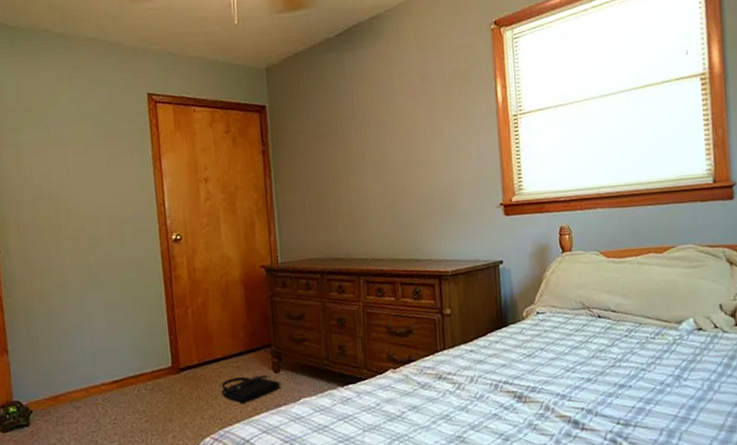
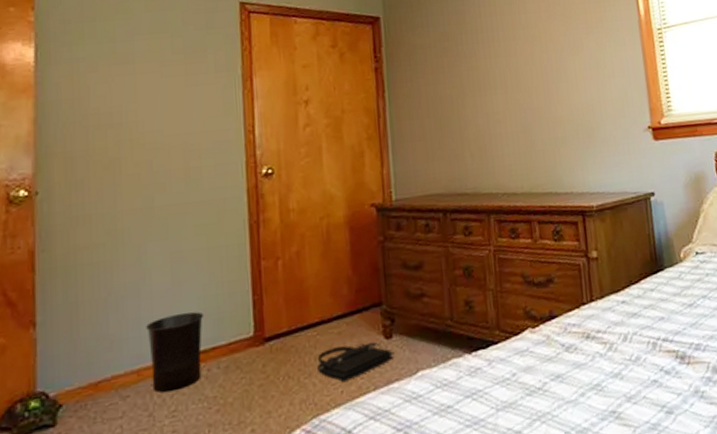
waste bin: none [89,346,134,406] -> present [146,312,205,393]

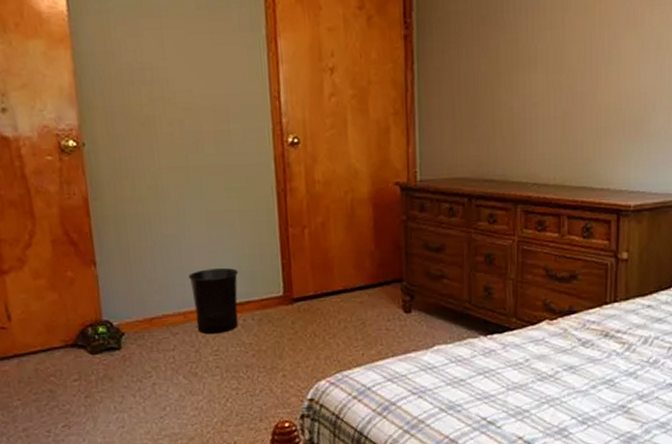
handbag: present [317,342,396,383] -> none [340,314,414,347]

